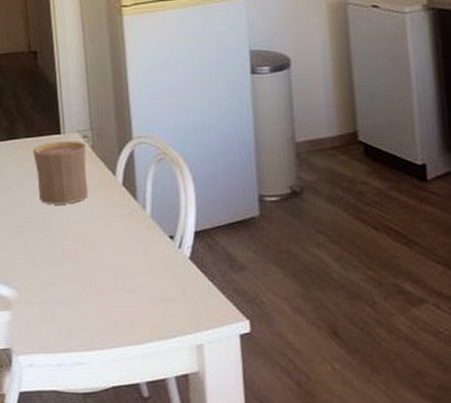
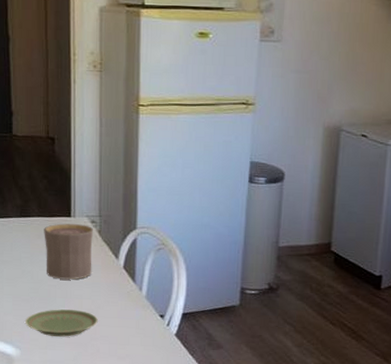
plate: none [21,238,100,272] -> present [25,309,98,337]

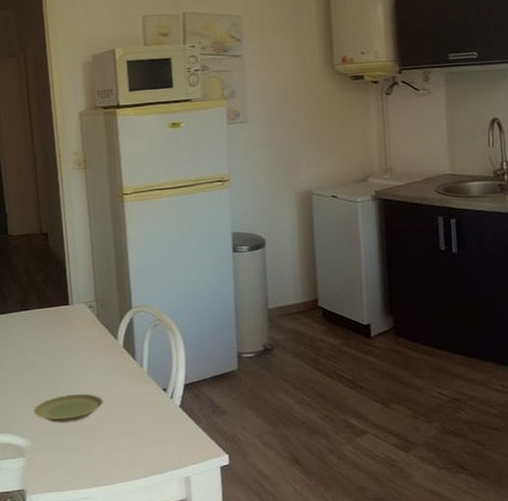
cup: present [44,223,94,280] -> none [44,311,94,366]

